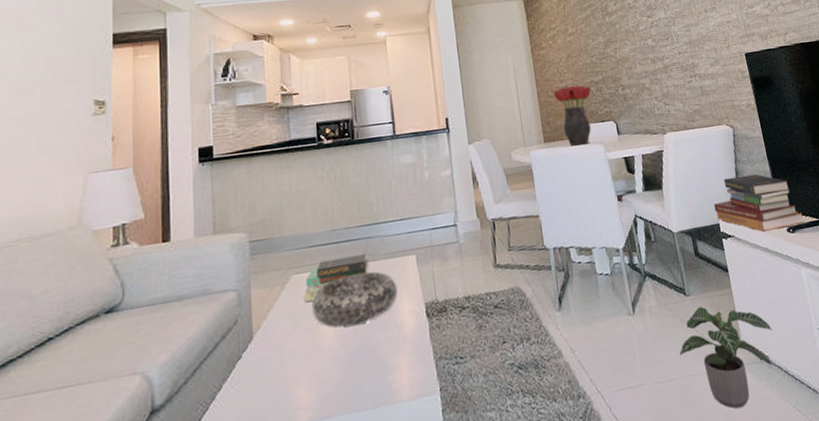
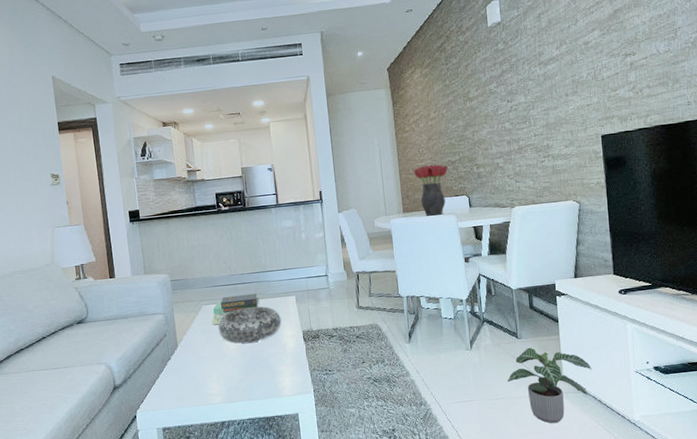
books: present [713,174,804,232] -> none [552,243,637,292]

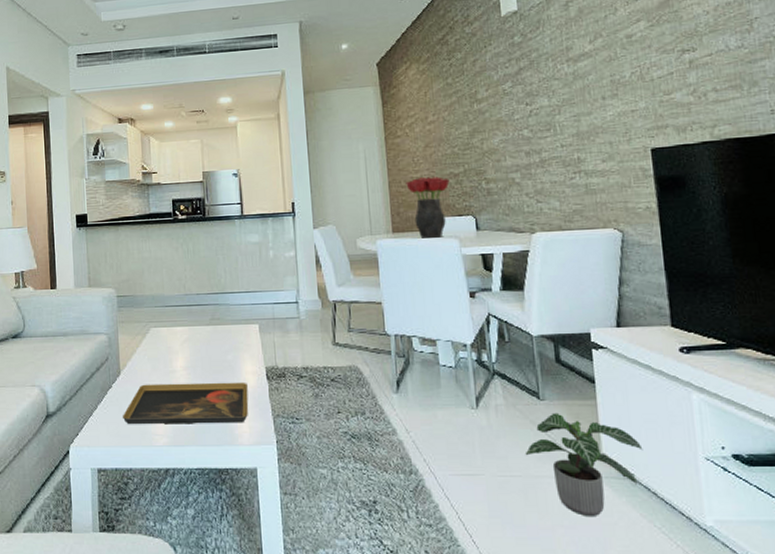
decorative tray: none [181,344,290,389] -> present [122,382,249,425]
books: present [212,293,260,326] -> none [161,318,217,352]
decorative bowl: present [218,306,282,344] -> none [167,333,241,376]

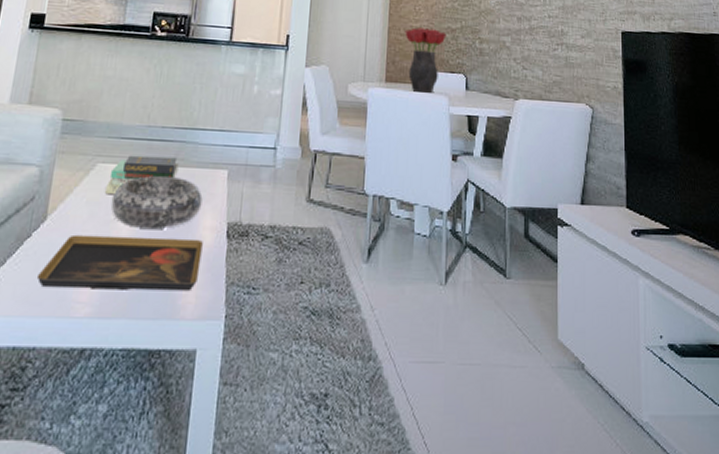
books: none [161,318,217,352] -> present [105,155,180,195]
decorative bowl: none [167,333,241,376] -> present [110,175,203,229]
potted plant: present [525,412,643,516] -> none [486,293,594,412]

